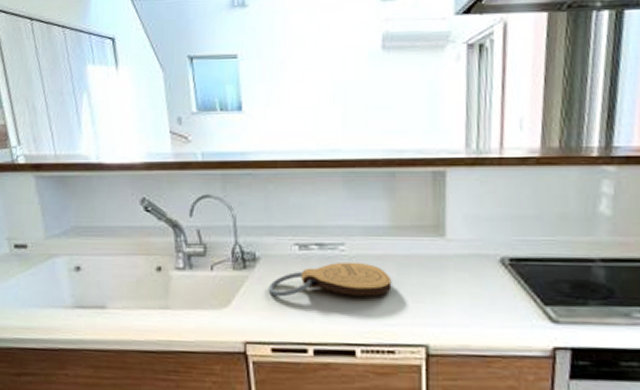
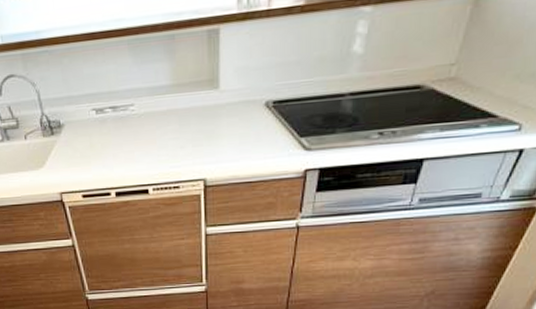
cutting board: present [268,261,392,297] -> none [74,118,175,155]

